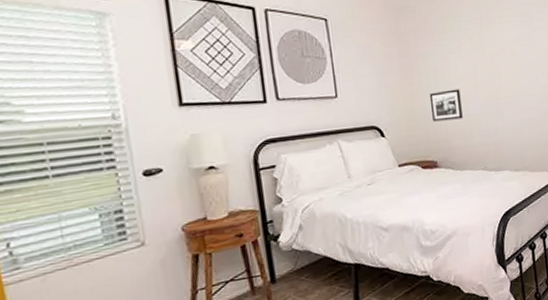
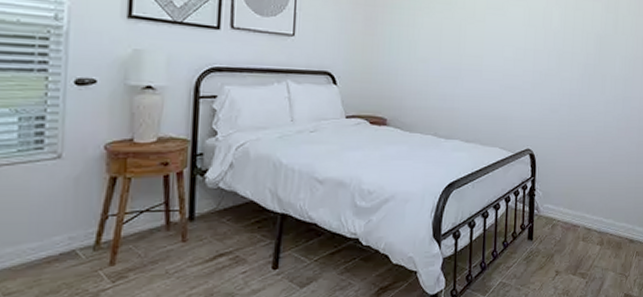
picture frame: present [429,89,463,122] -> none [389,47,422,79]

